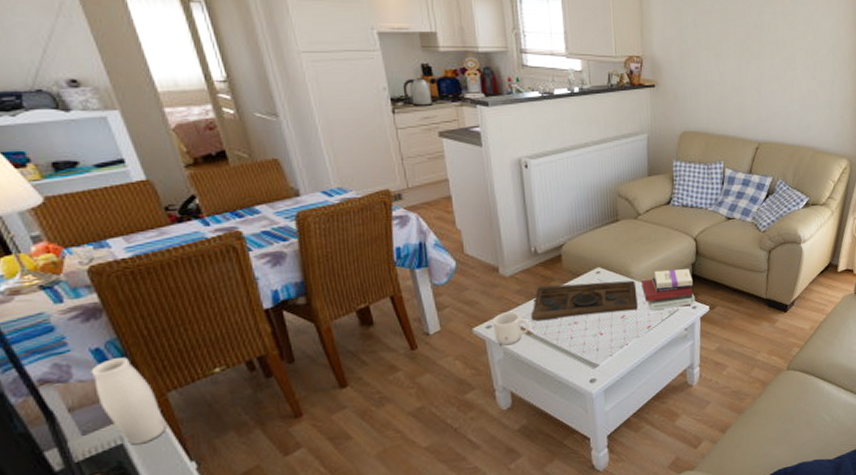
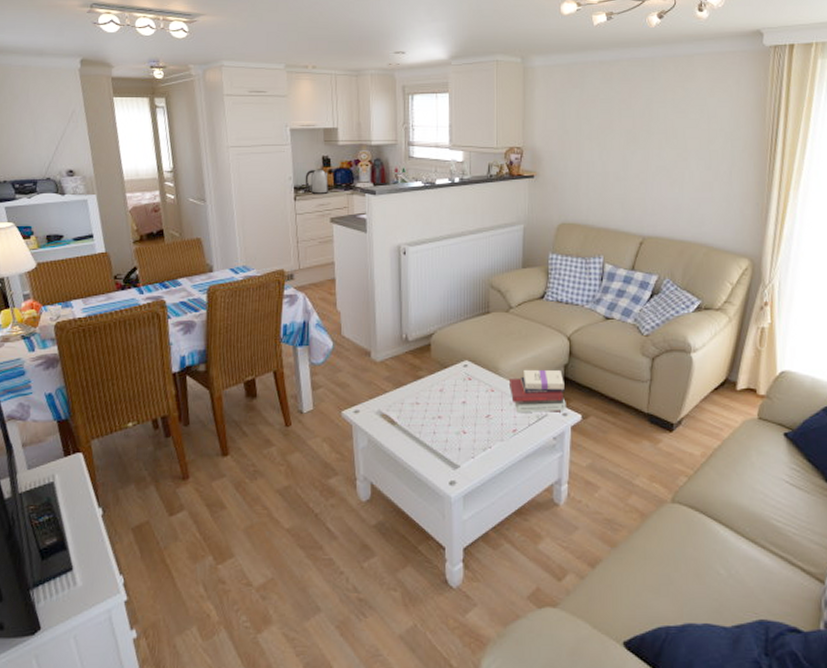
vase: present [91,357,166,445] -> none [42,404,86,485]
mug: present [492,311,530,346] -> none [360,398,395,433]
decorative tray: present [530,280,638,321] -> none [396,374,504,411]

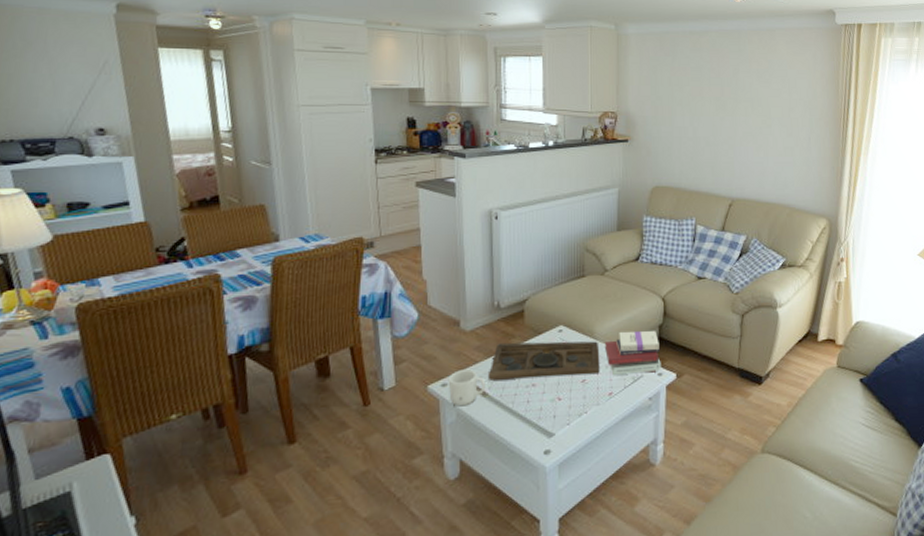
kettle: present [305,169,328,195] -> none [387,130,414,158]
mug: none [360,398,395,433] -> present [448,369,486,407]
decorative tray: none [396,374,504,411] -> present [487,341,600,381]

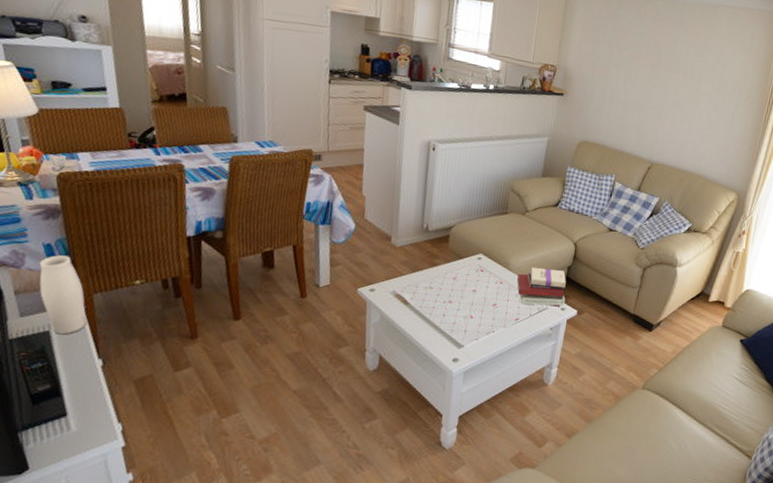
vase: none [57,398,115,494] -> present [39,255,86,335]
mug: present [448,369,486,407] -> none [376,279,409,311]
decorative tray: present [487,341,600,381] -> none [411,261,512,301]

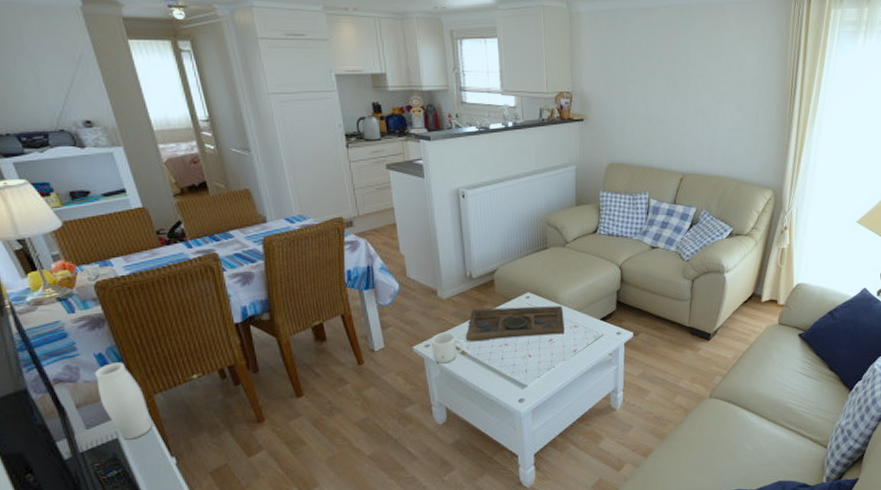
kettle: none [341,55,365,83] -> present [355,115,381,142]
mug: none [376,279,409,311] -> present [430,332,464,364]
decorative tray: none [411,261,512,301] -> present [465,305,565,341]
books: present [516,266,567,307] -> none [567,295,620,335]

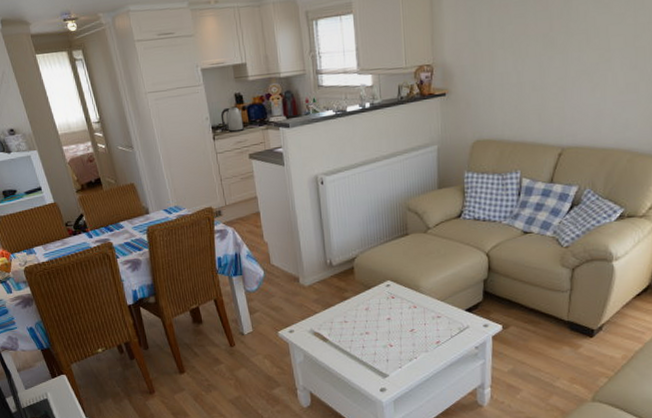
vase: present [94,362,152,440] -> none [28,335,71,401]
mug: present [430,332,464,364] -> none [294,319,326,349]
decorative tray: present [465,305,565,341] -> none [326,295,427,328]

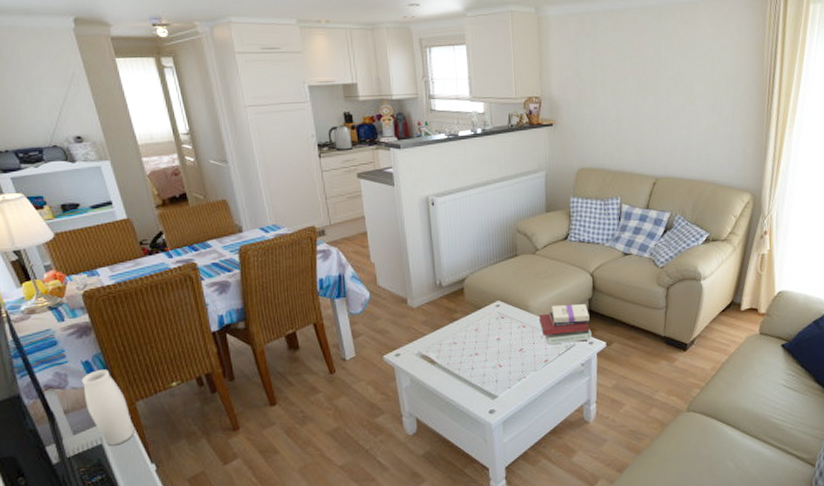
vase: none [28,335,71,401] -> present [81,369,134,446]
books: none [430,284,487,325] -> present [538,303,592,344]

